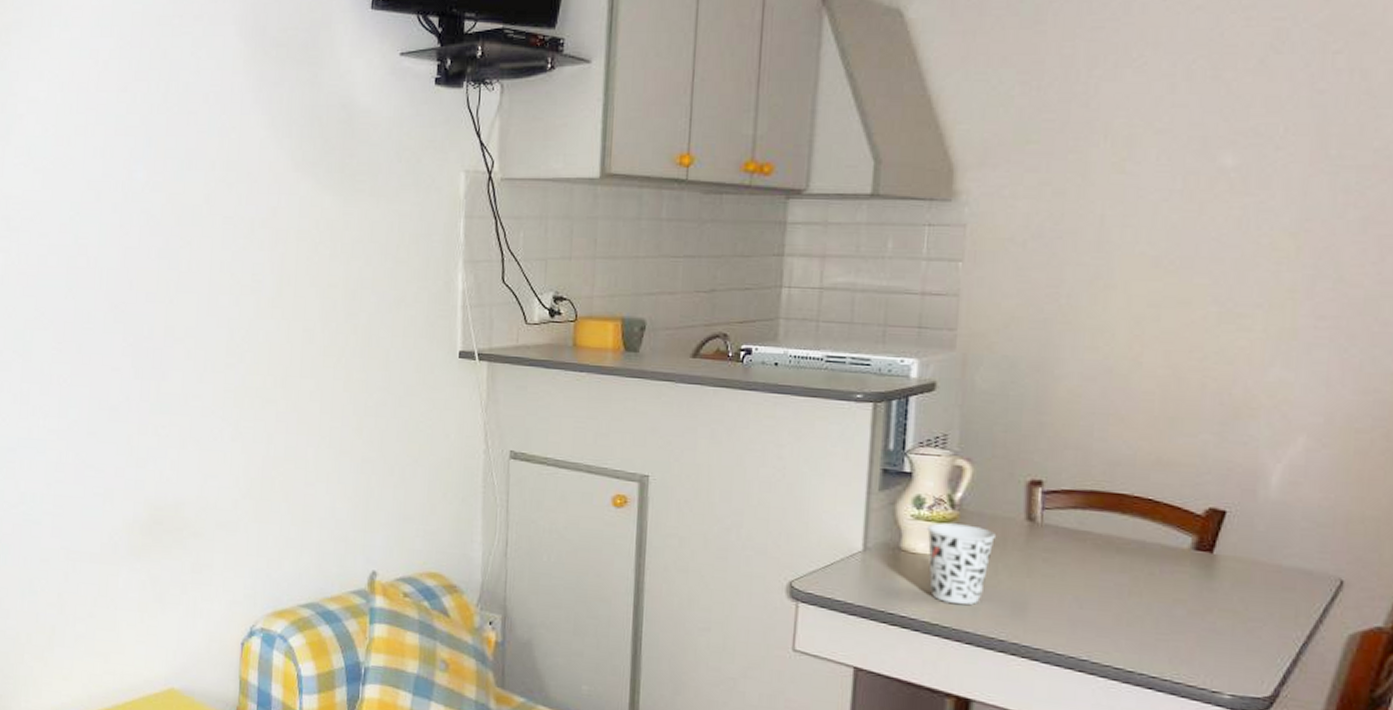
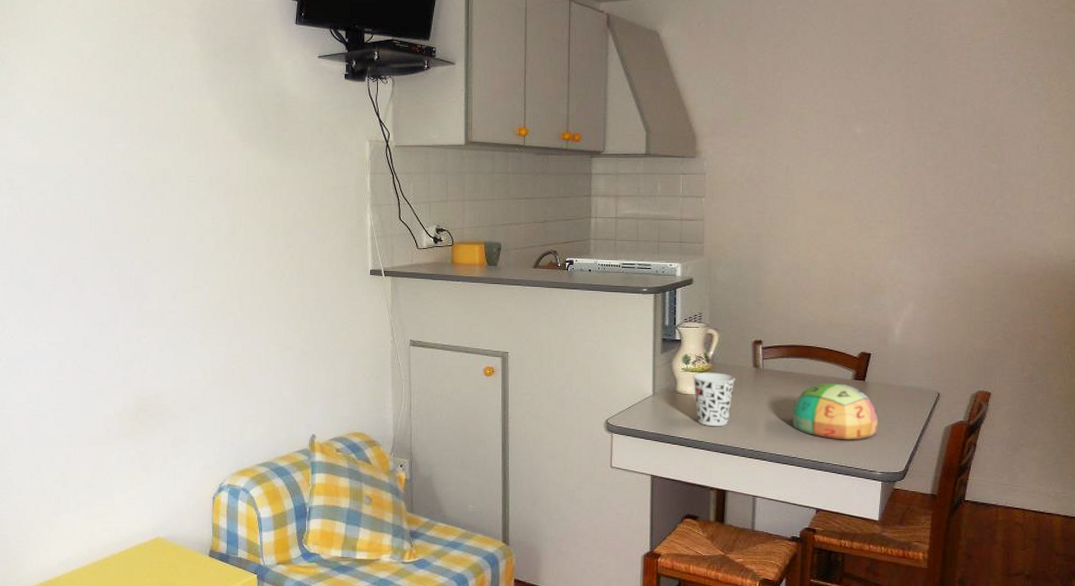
bowl: none [1086,551,1233,643] -> present [793,383,879,440]

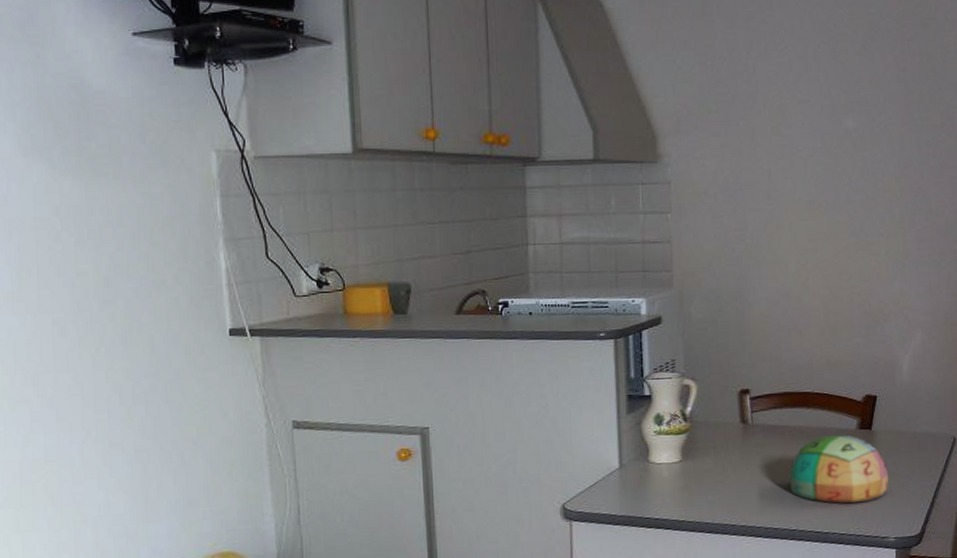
cup: present [693,372,735,426] -> none [668,433,720,501]

